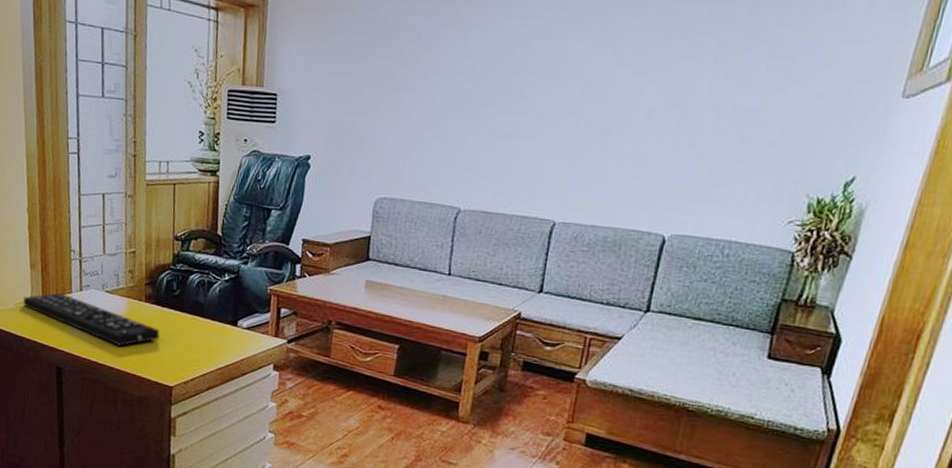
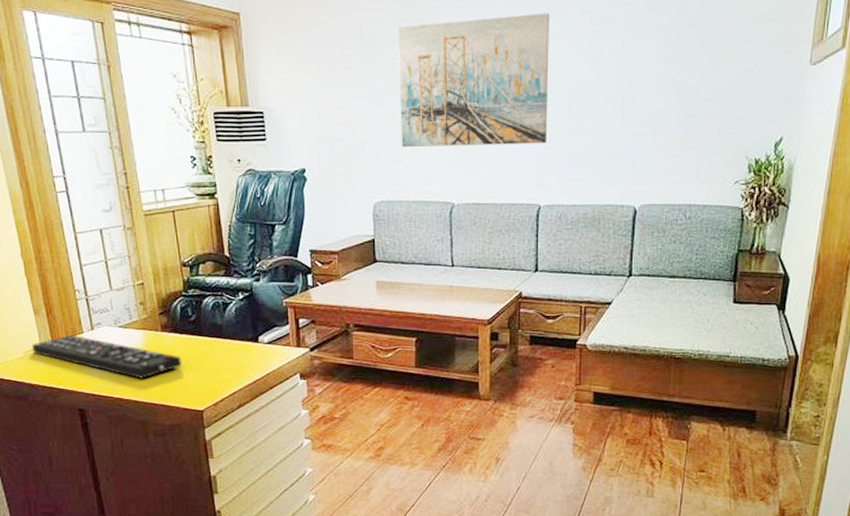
wall art: none [413,15,595,156] -> present [397,13,549,147]

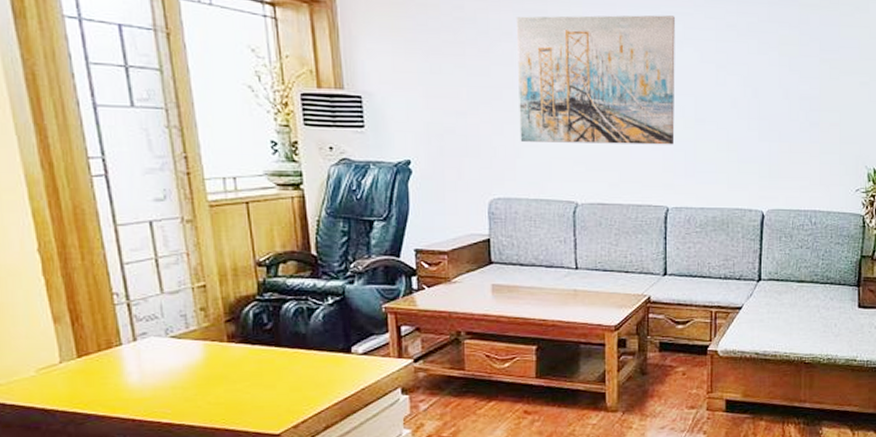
remote control: present [32,334,182,379] -> none [49,347,253,399]

